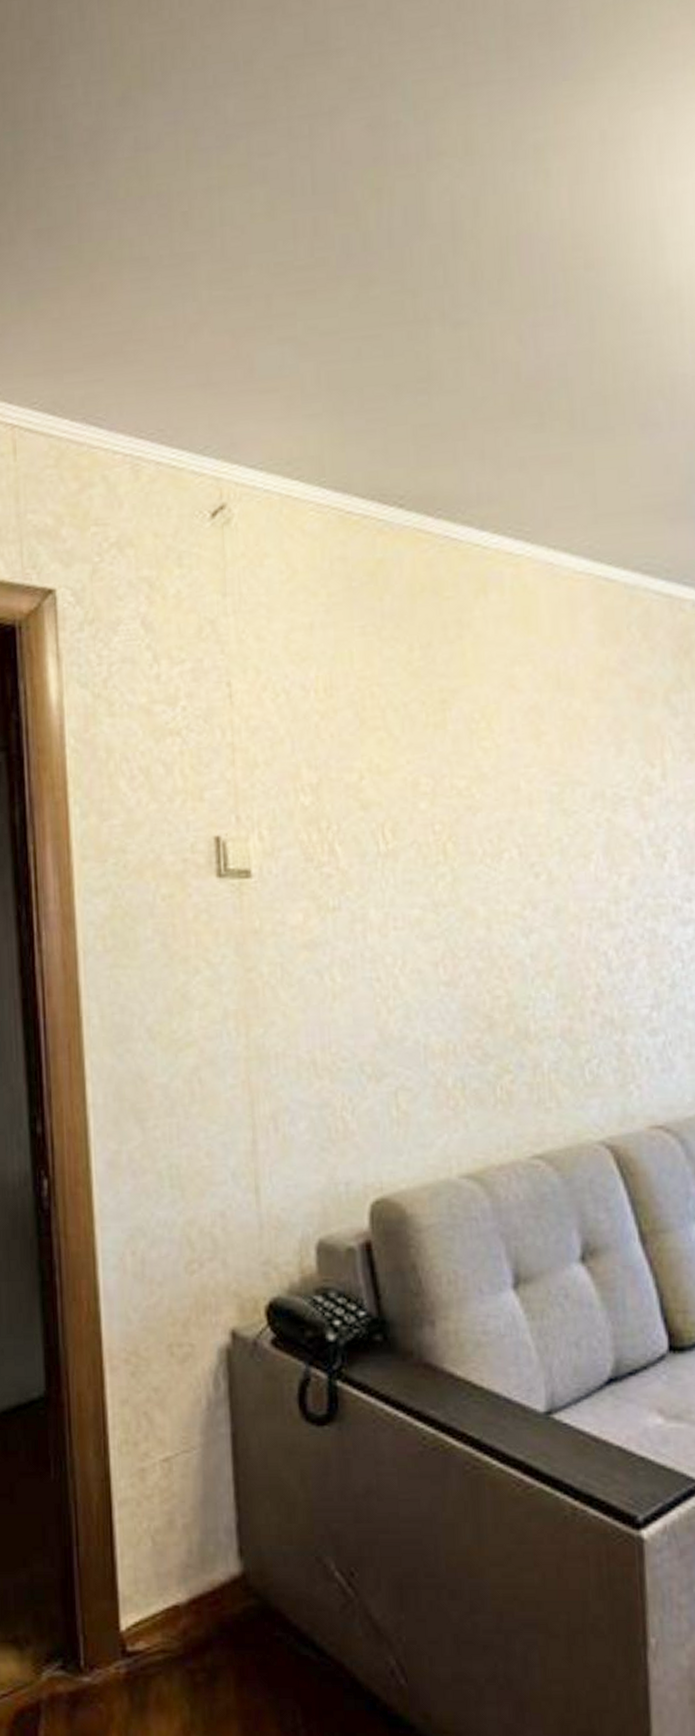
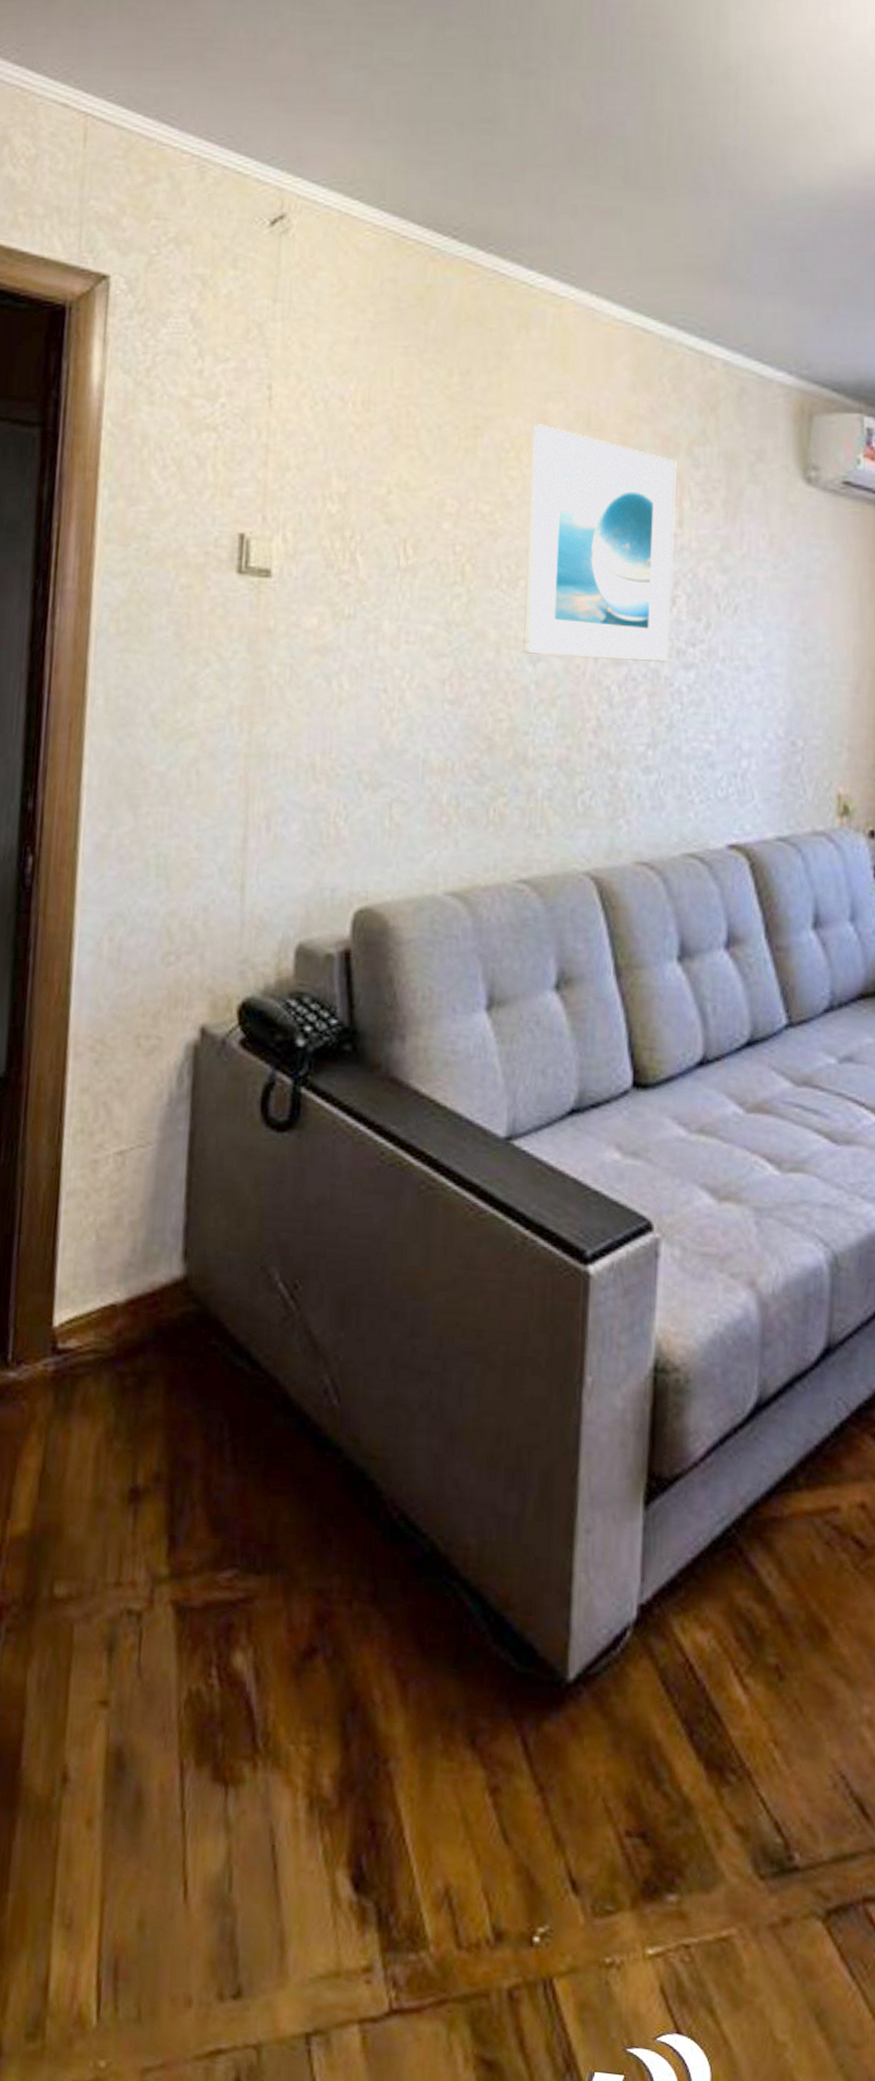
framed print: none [502,690,664,927] -> present [523,424,677,662]

